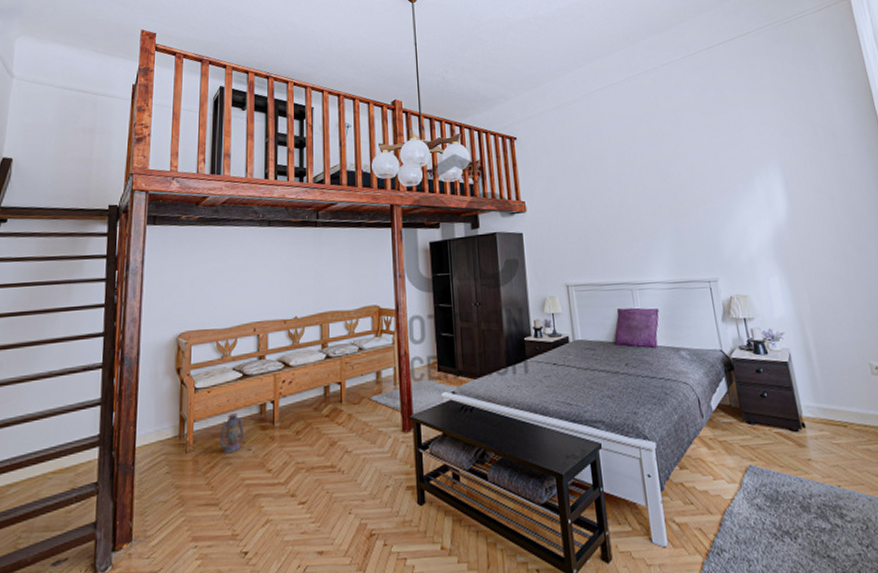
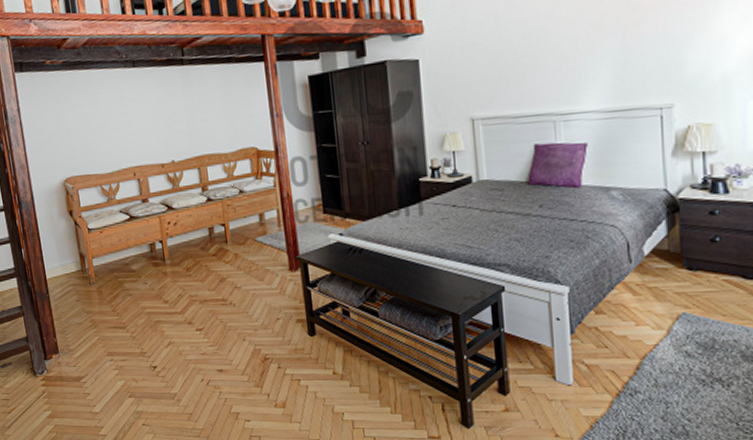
lantern: present [219,413,244,454] -> none [117,251,140,286]

